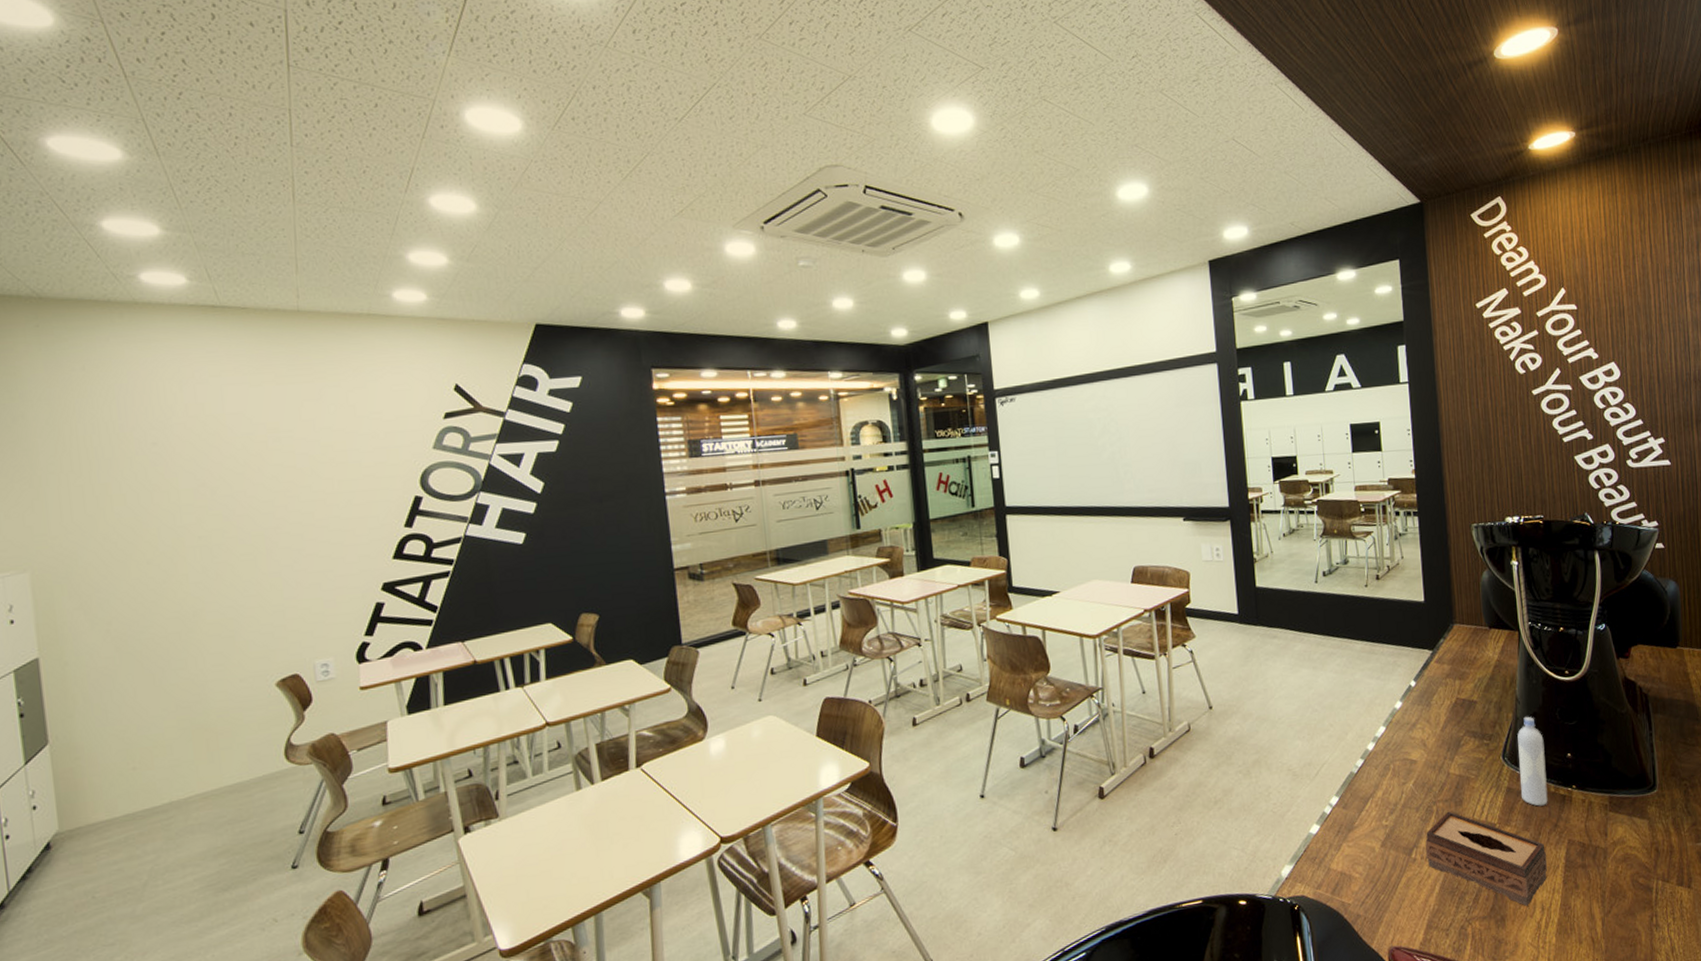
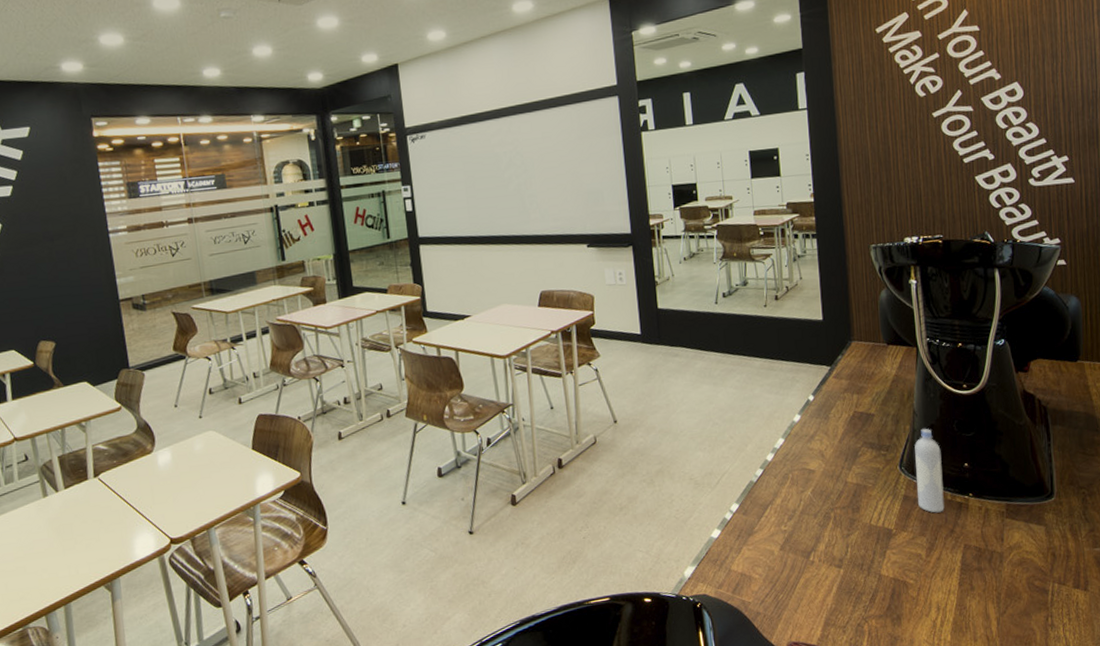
tissue box: present [1425,811,1547,906] -> none [823,517,943,606]

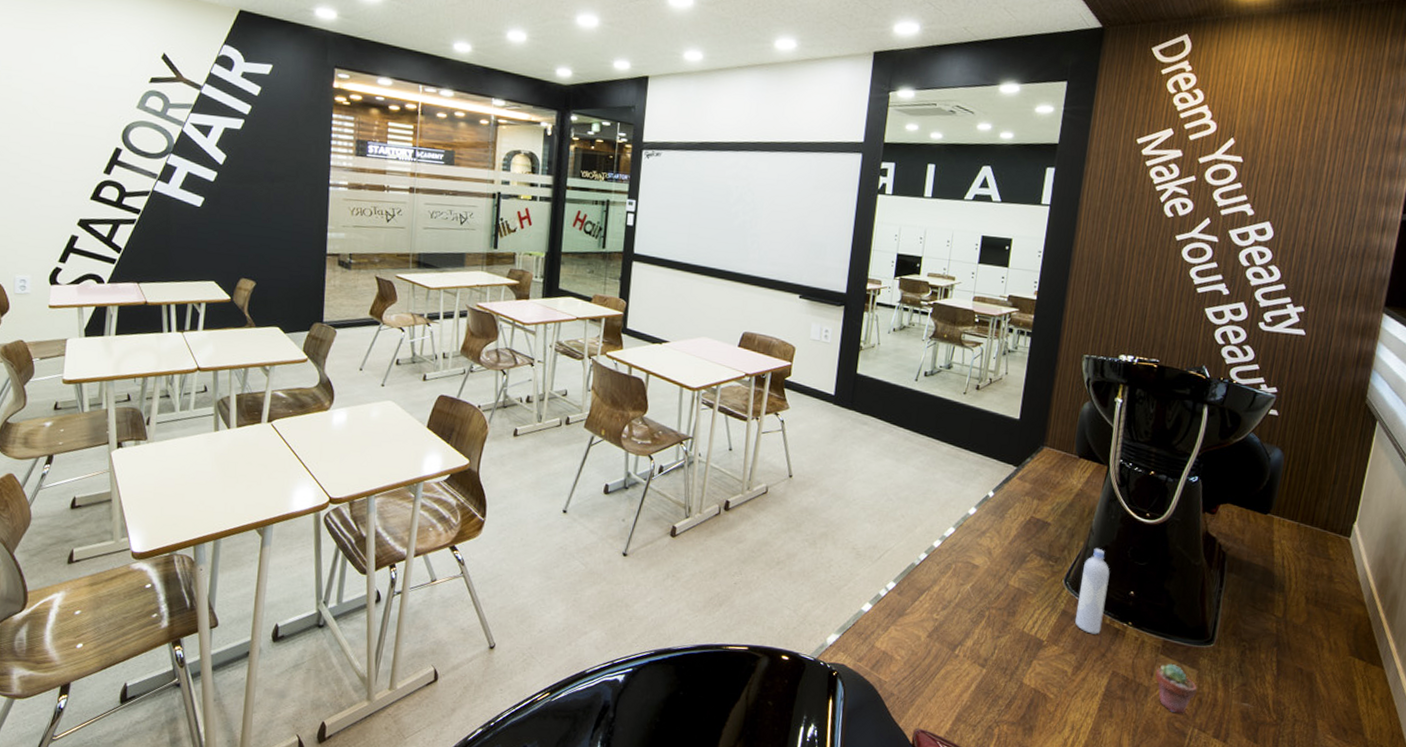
potted succulent: none [1006,525,1048,573] -> present [1155,663,1197,714]

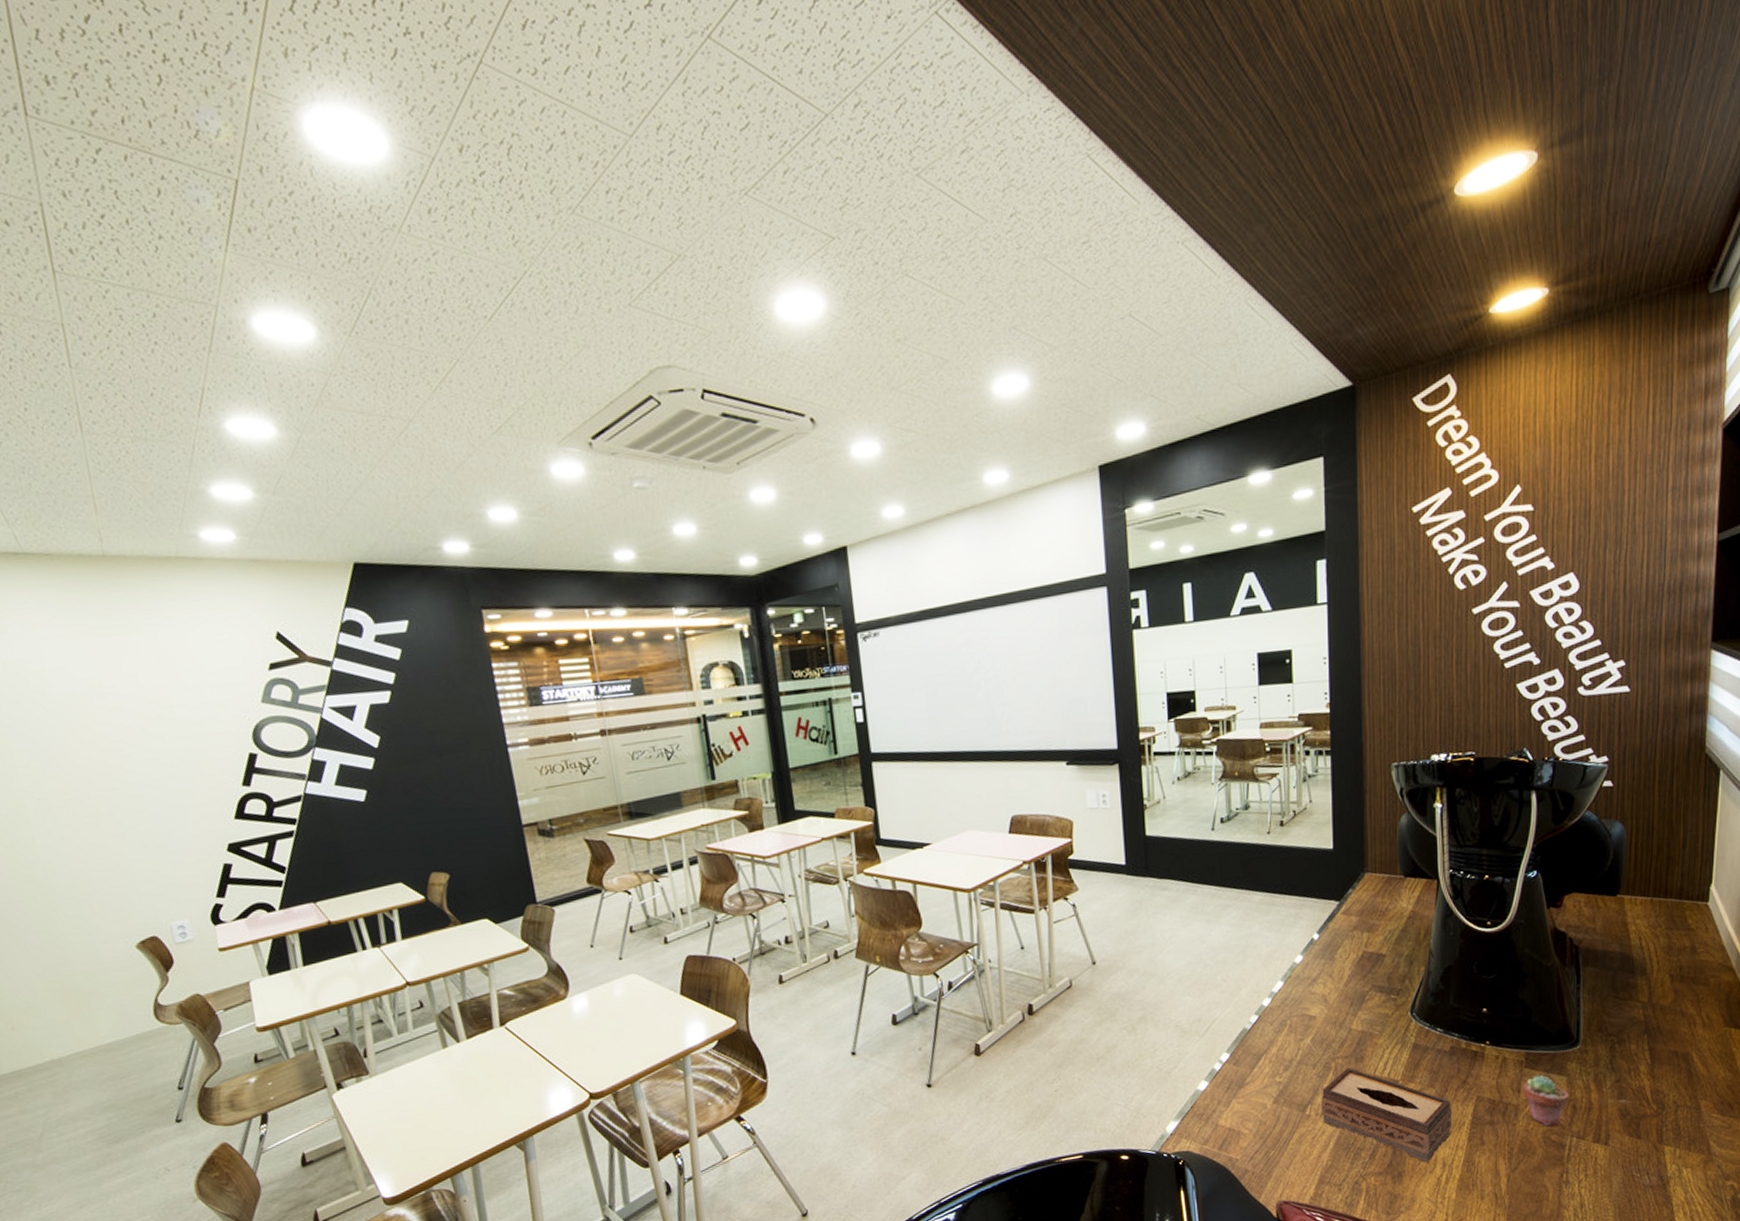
tissue box: none [969,619,1088,722] -> present [1321,1067,1451,1162]
bottle: present [1075,547,1110,634] -> none [1429,970,1458,1063]

